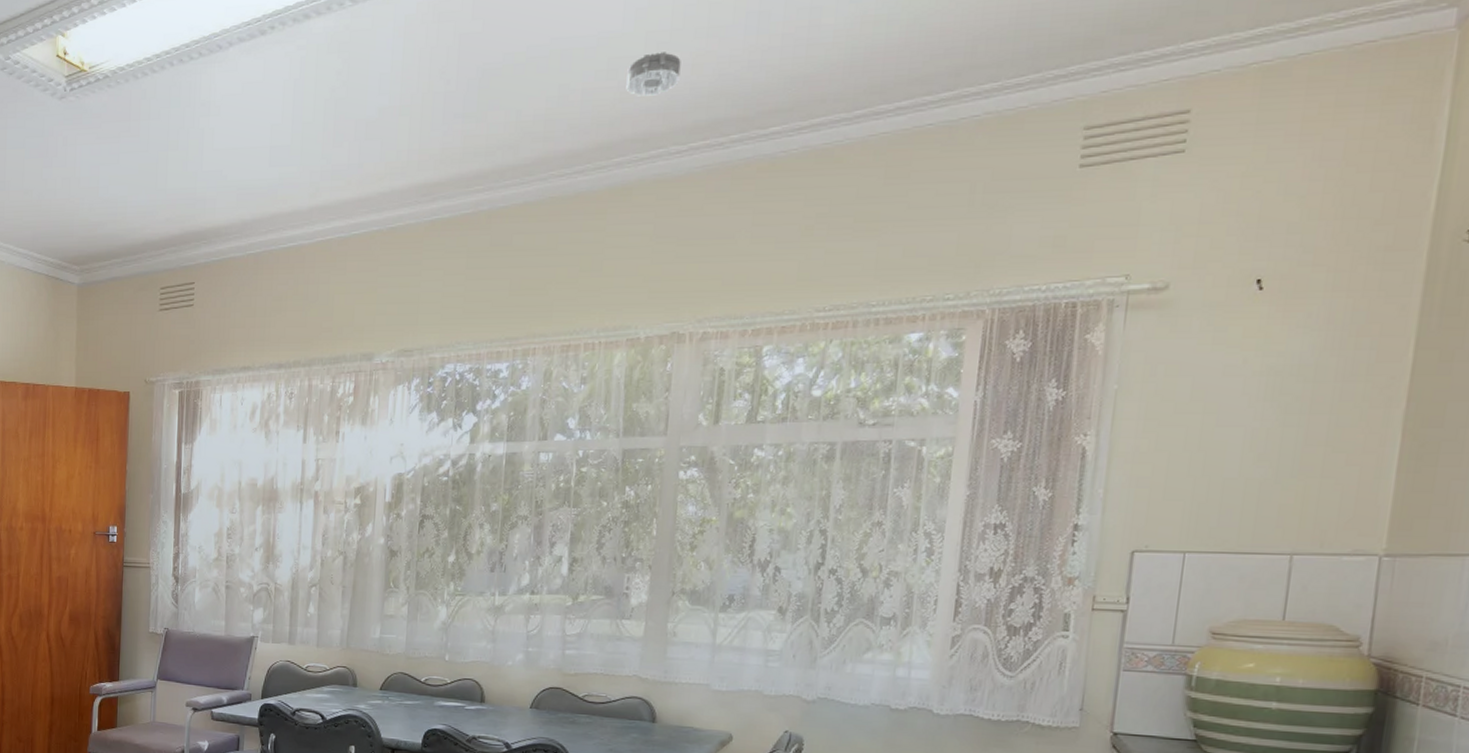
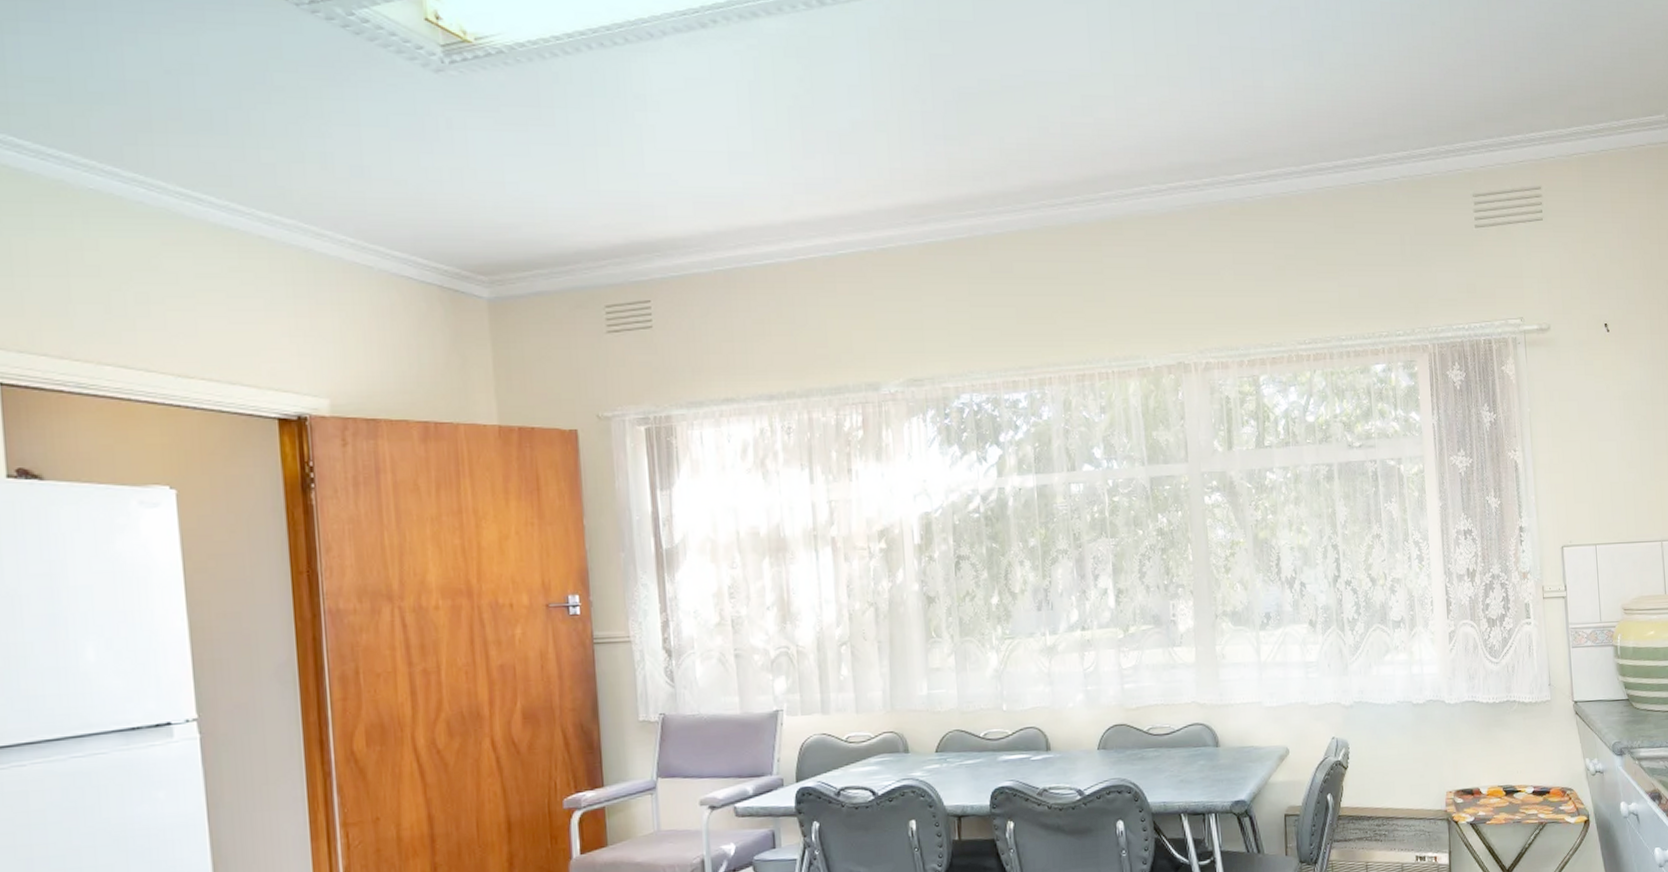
smoke detector: present [626,52,681,97] -> none [1101,95,1150,135]

